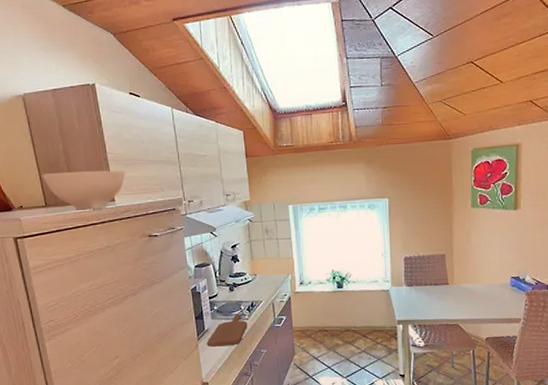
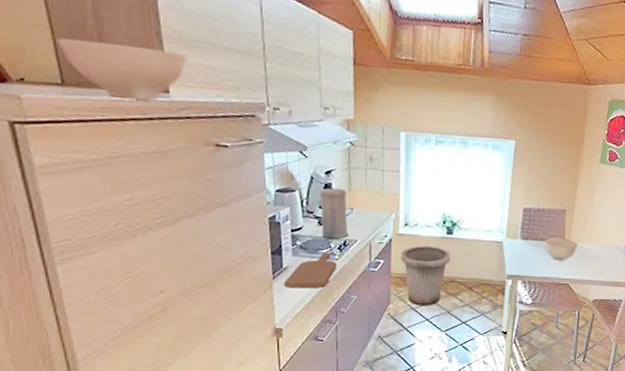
canister: none [229,258,254,303] -> present [320,187,348,240]
trash can: none [299,300,344,355] -> present [400,245,451,306]
bowl: none [428,281,462,303] -> present [544,237,577,261]

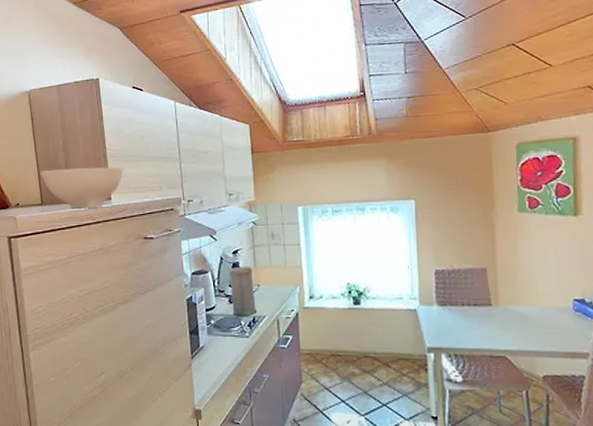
cutting board: present [283,252,337,288] -> none [201,330,248,368]
trash can: present [400,245,451,306] -> none [308,318,361,386]
bowl: present [544,237,577,261] -> none [466,301,509,328]

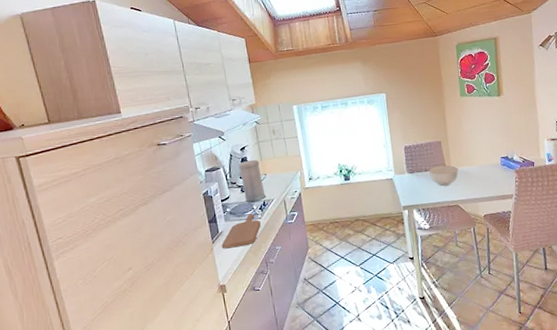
bowl: present [39,167,124,210] -> none [42,82,131,126]
cutting board: none [201,330,248,368] -> present [221,213,261,249]
bowl: none [466,301,509,328] -> present [428,165,459,186]

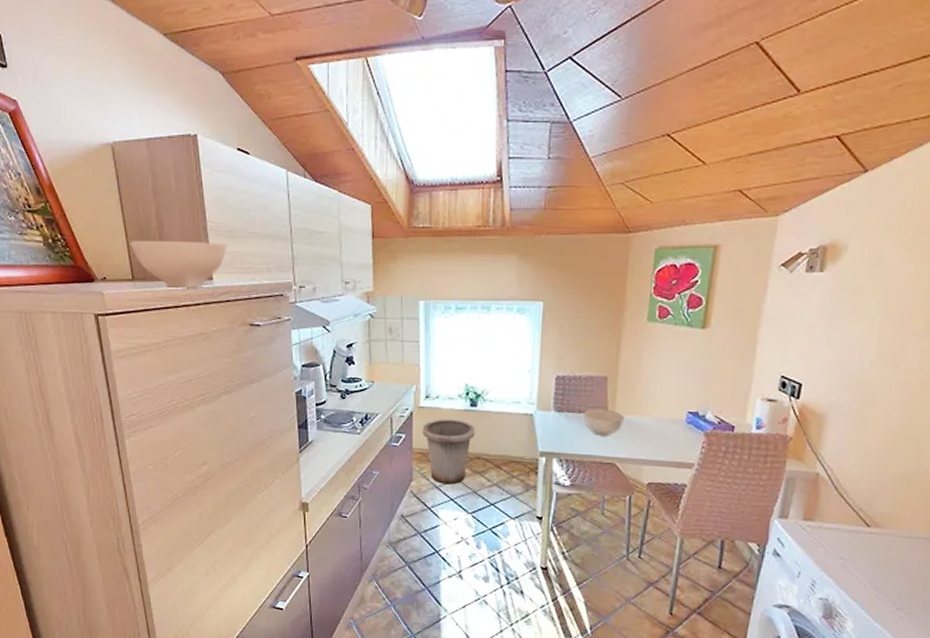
bowl: none [42,82,131,126] -> present [129,240,227,289]
cutting board: present [221,213,261,249] -> none [309,426,359,463]
canister: present [238,159,266,203] -> none [342,360,369,414]
trash can: none [310,192,352,247] -> present [422,419,476,485]

